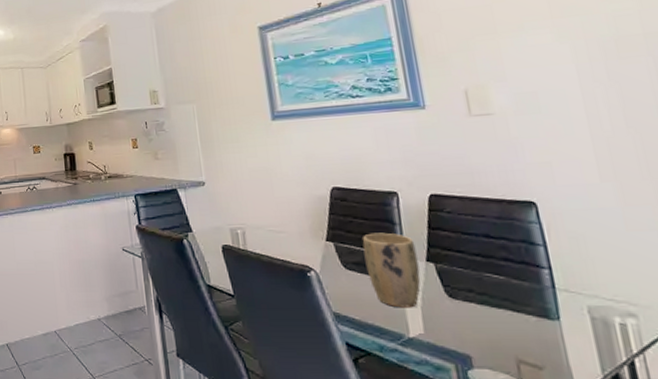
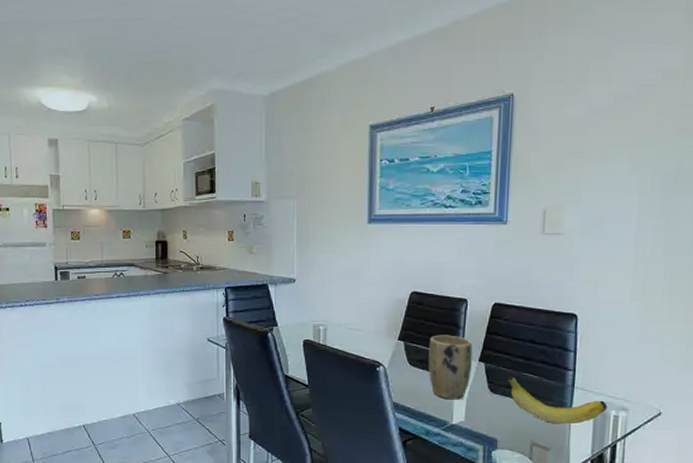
fruit: none [466,277,608,336] -> present [507,376,607,425]

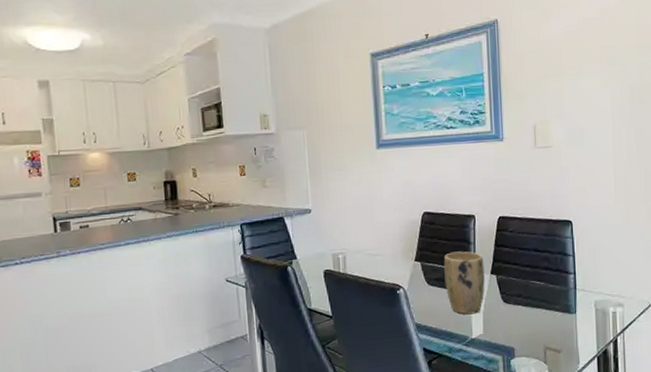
fruit: present [507,376,607,425] -> none [517,285,606,326]

